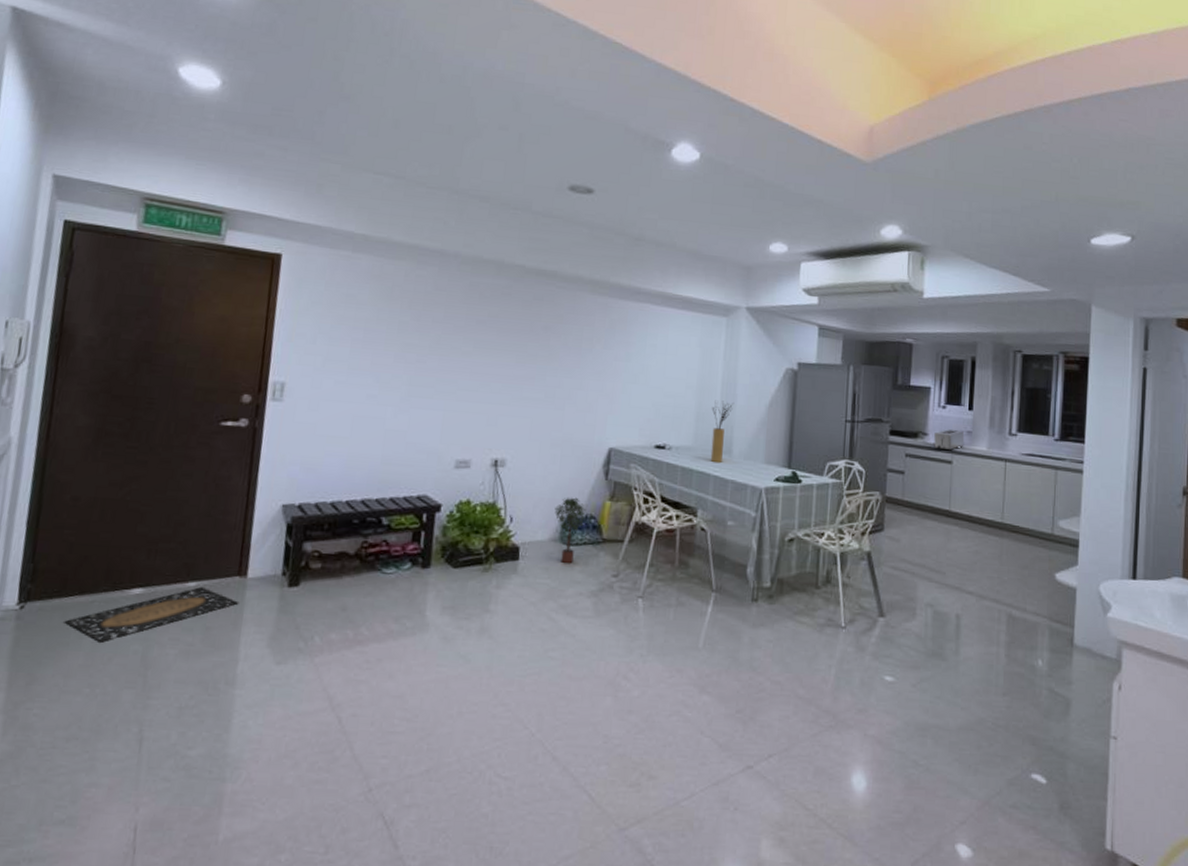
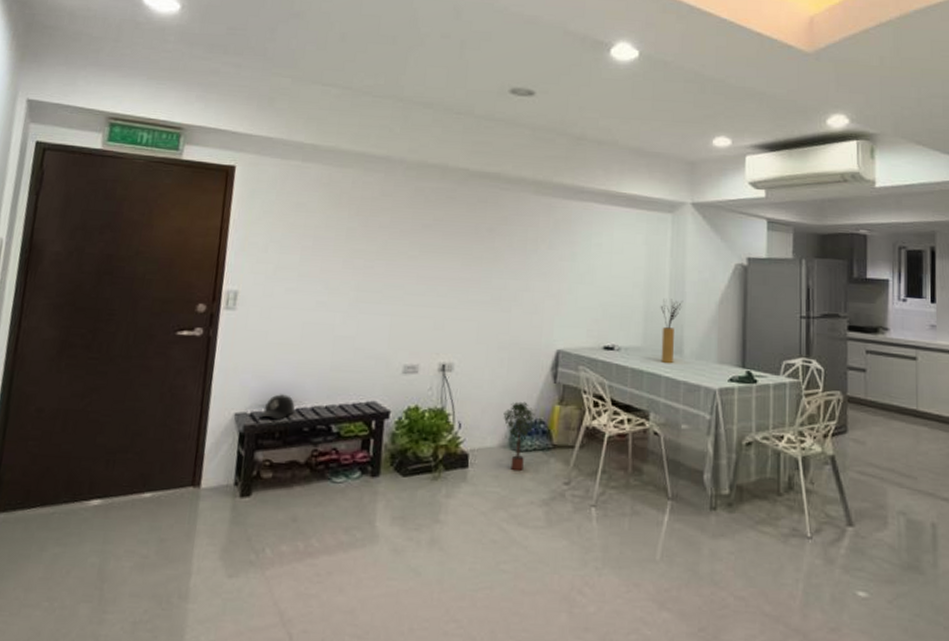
doormat: present [64,587,239,642] -> none [26,498,193,555]
baseball cap: none [307,486,345,512] -> present [258,394,295,420]
toaster: present [934,428,965,451] -> none [896,323,929,346]

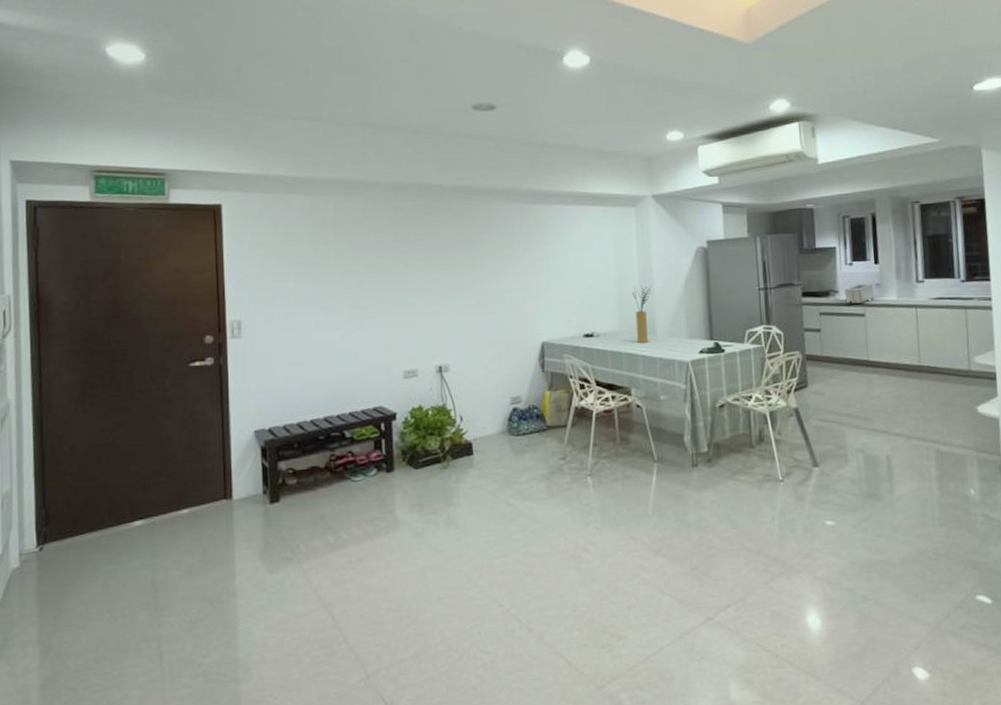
baseball cap: present [258,394,295,420] -> none [276,409,309,433]
potted tree: present [503,401,536,472] -> none [499,391,529,453]
toaster: none [896,323,929,346] -> present [845,283,875,305]

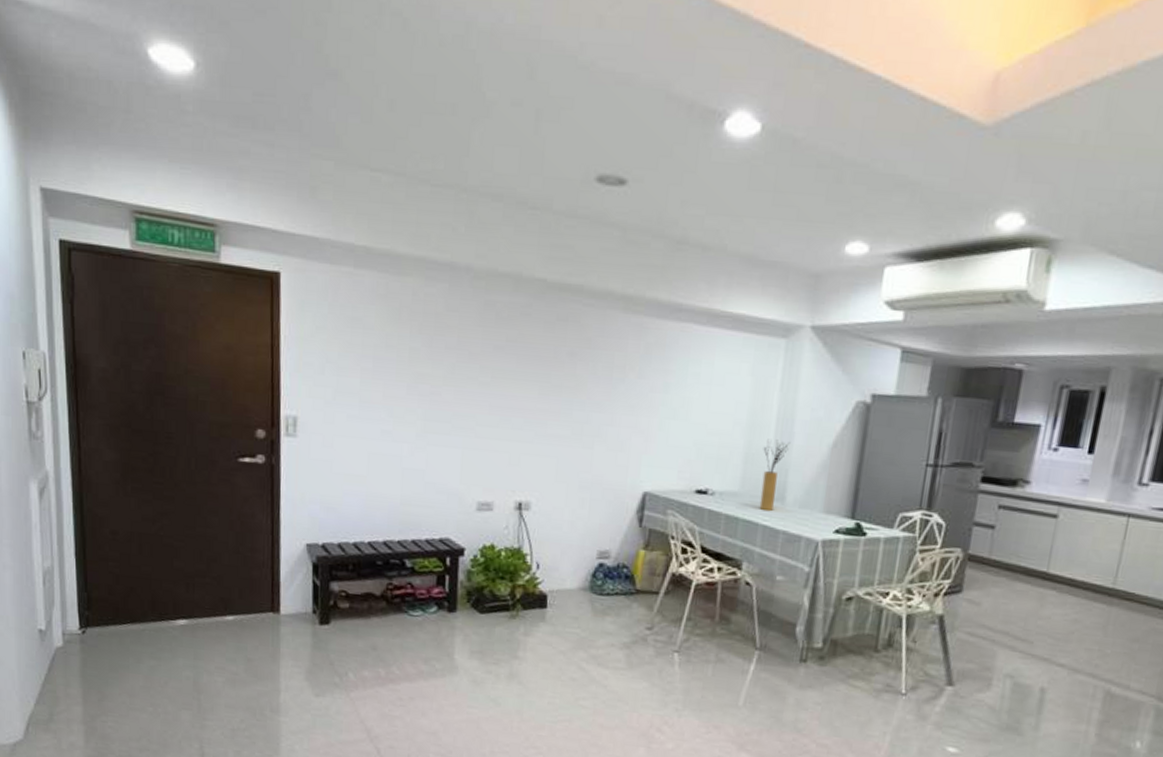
toaster: present [845,283,875,305] -> none [1036,476,1079,503]

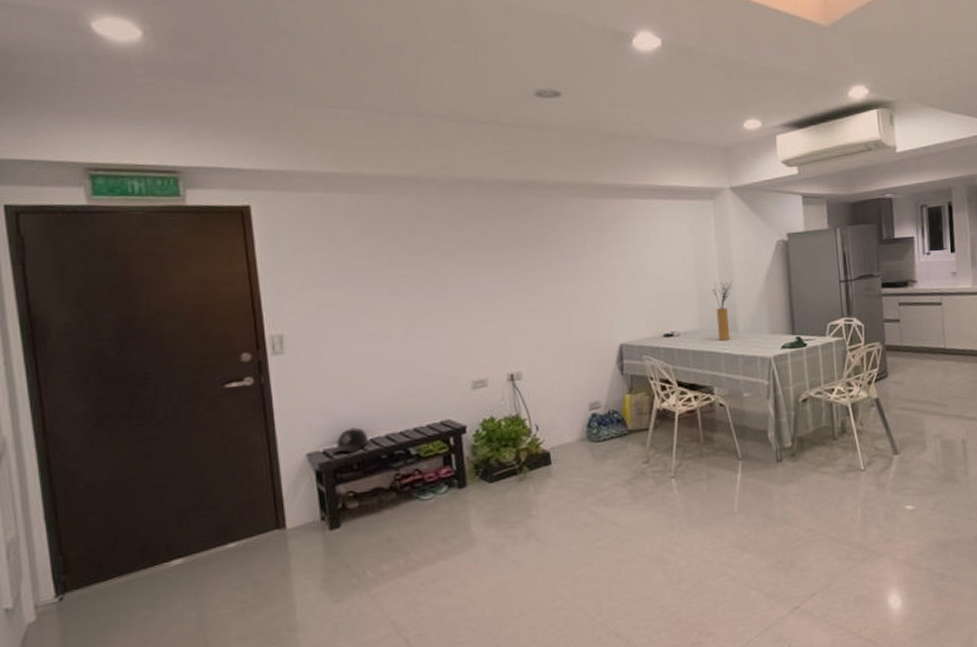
baseball cap: none [330,526,366,553] -> present [332,427,368,455]

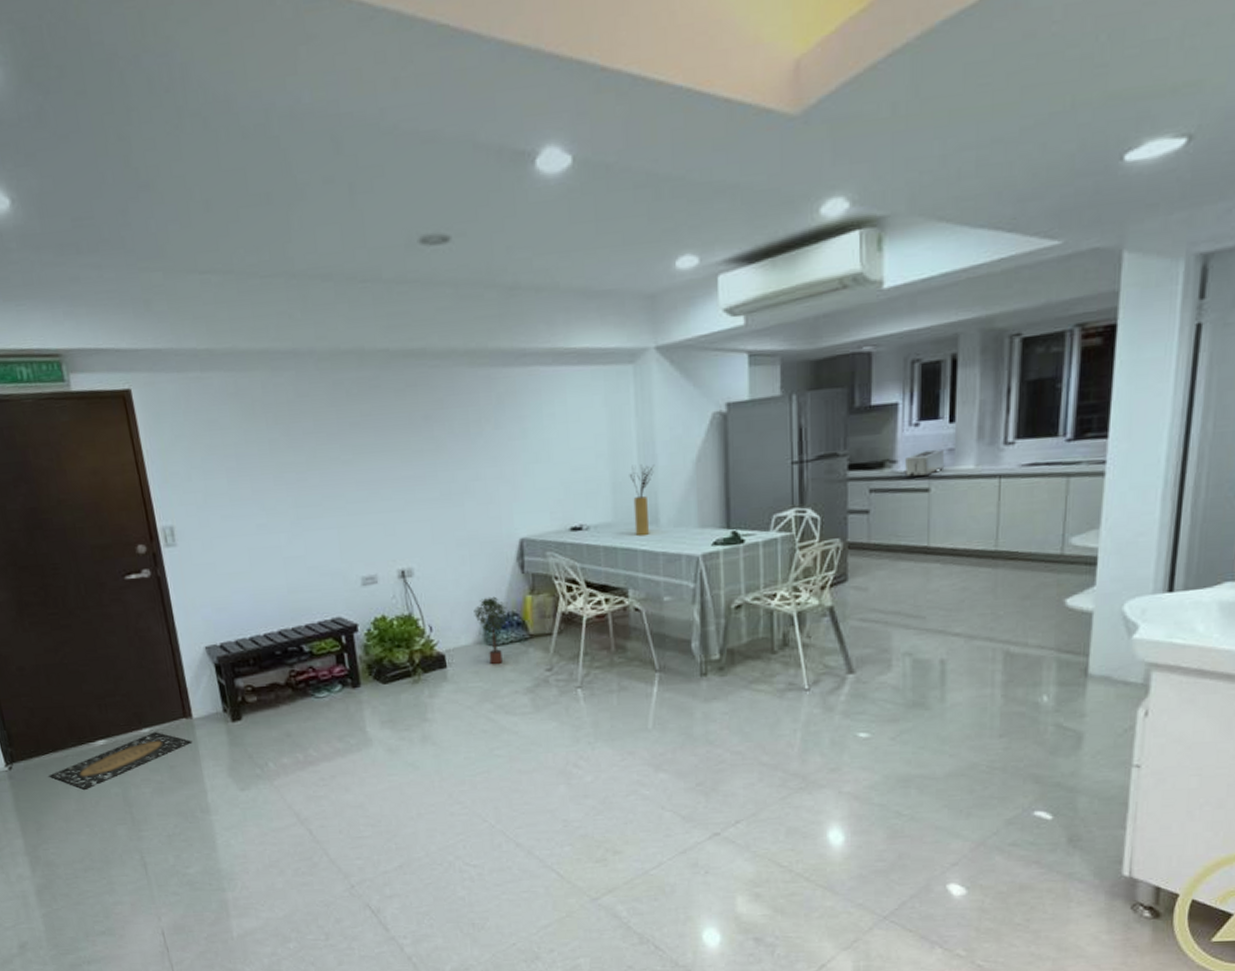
doormat: none [108,546,284,617] -> present [48,732,192,790]
baseball cap: present [332,427,368,455] -> none [229,622,262,649]
potted tree: none [577,396,609,460] -> present [473,596,508,665]
toaster: none [923,272,951,294] -> present [905,448,945,478]

